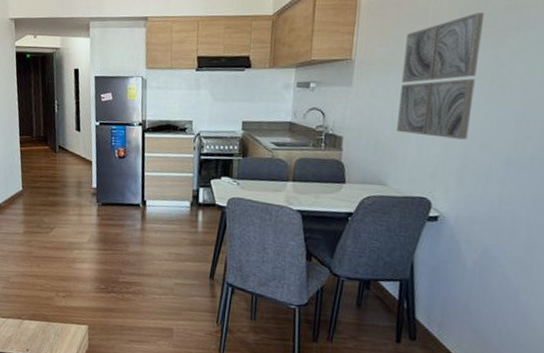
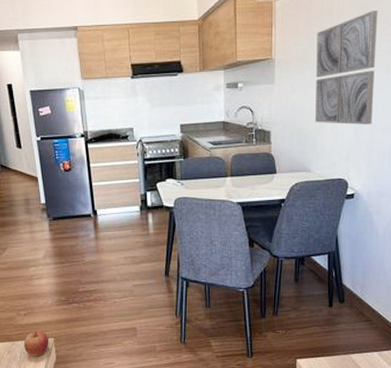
apple: none [58,314,84,342] -> present [23,330,49,357]

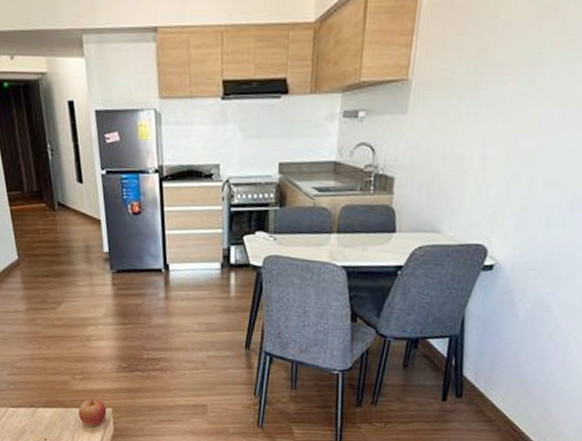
wall art: present [315,10,378,125] -> none [455,15,565,176]

